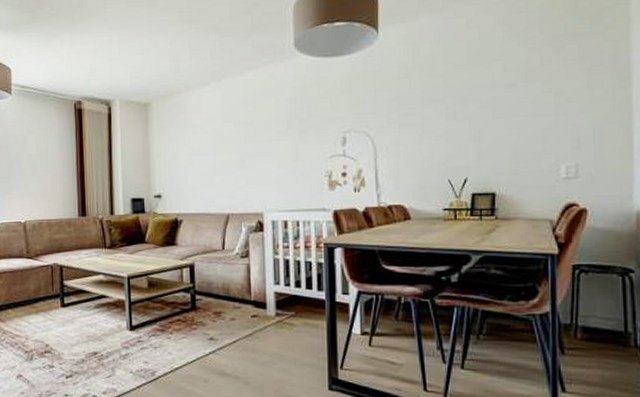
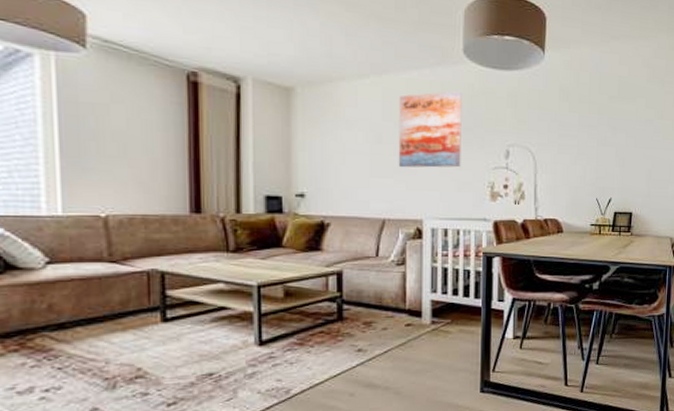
wall art: none [236,84,297,164] -> present [398,90,462,168]

